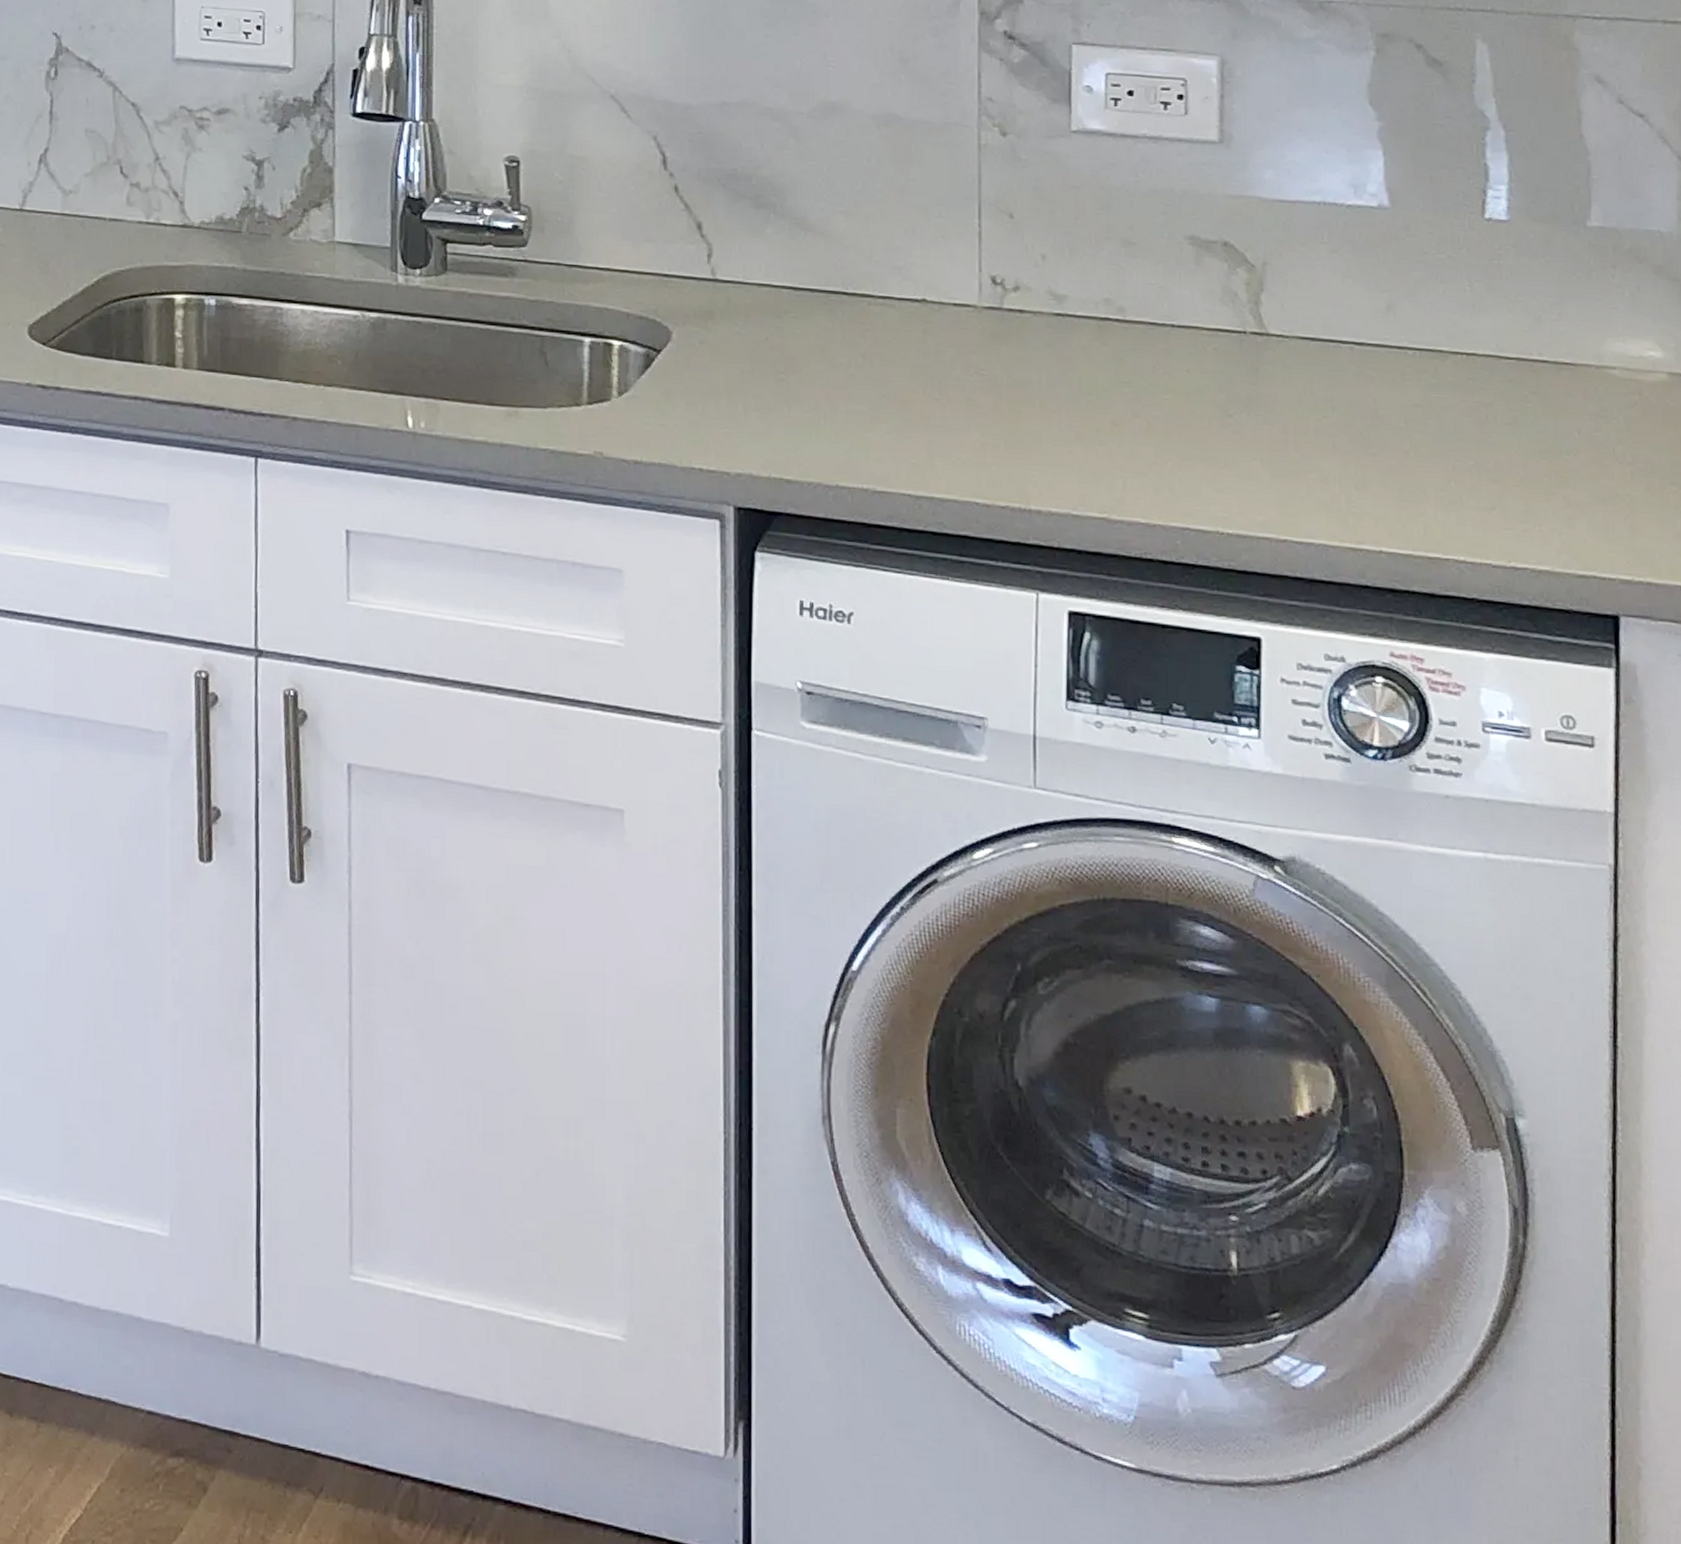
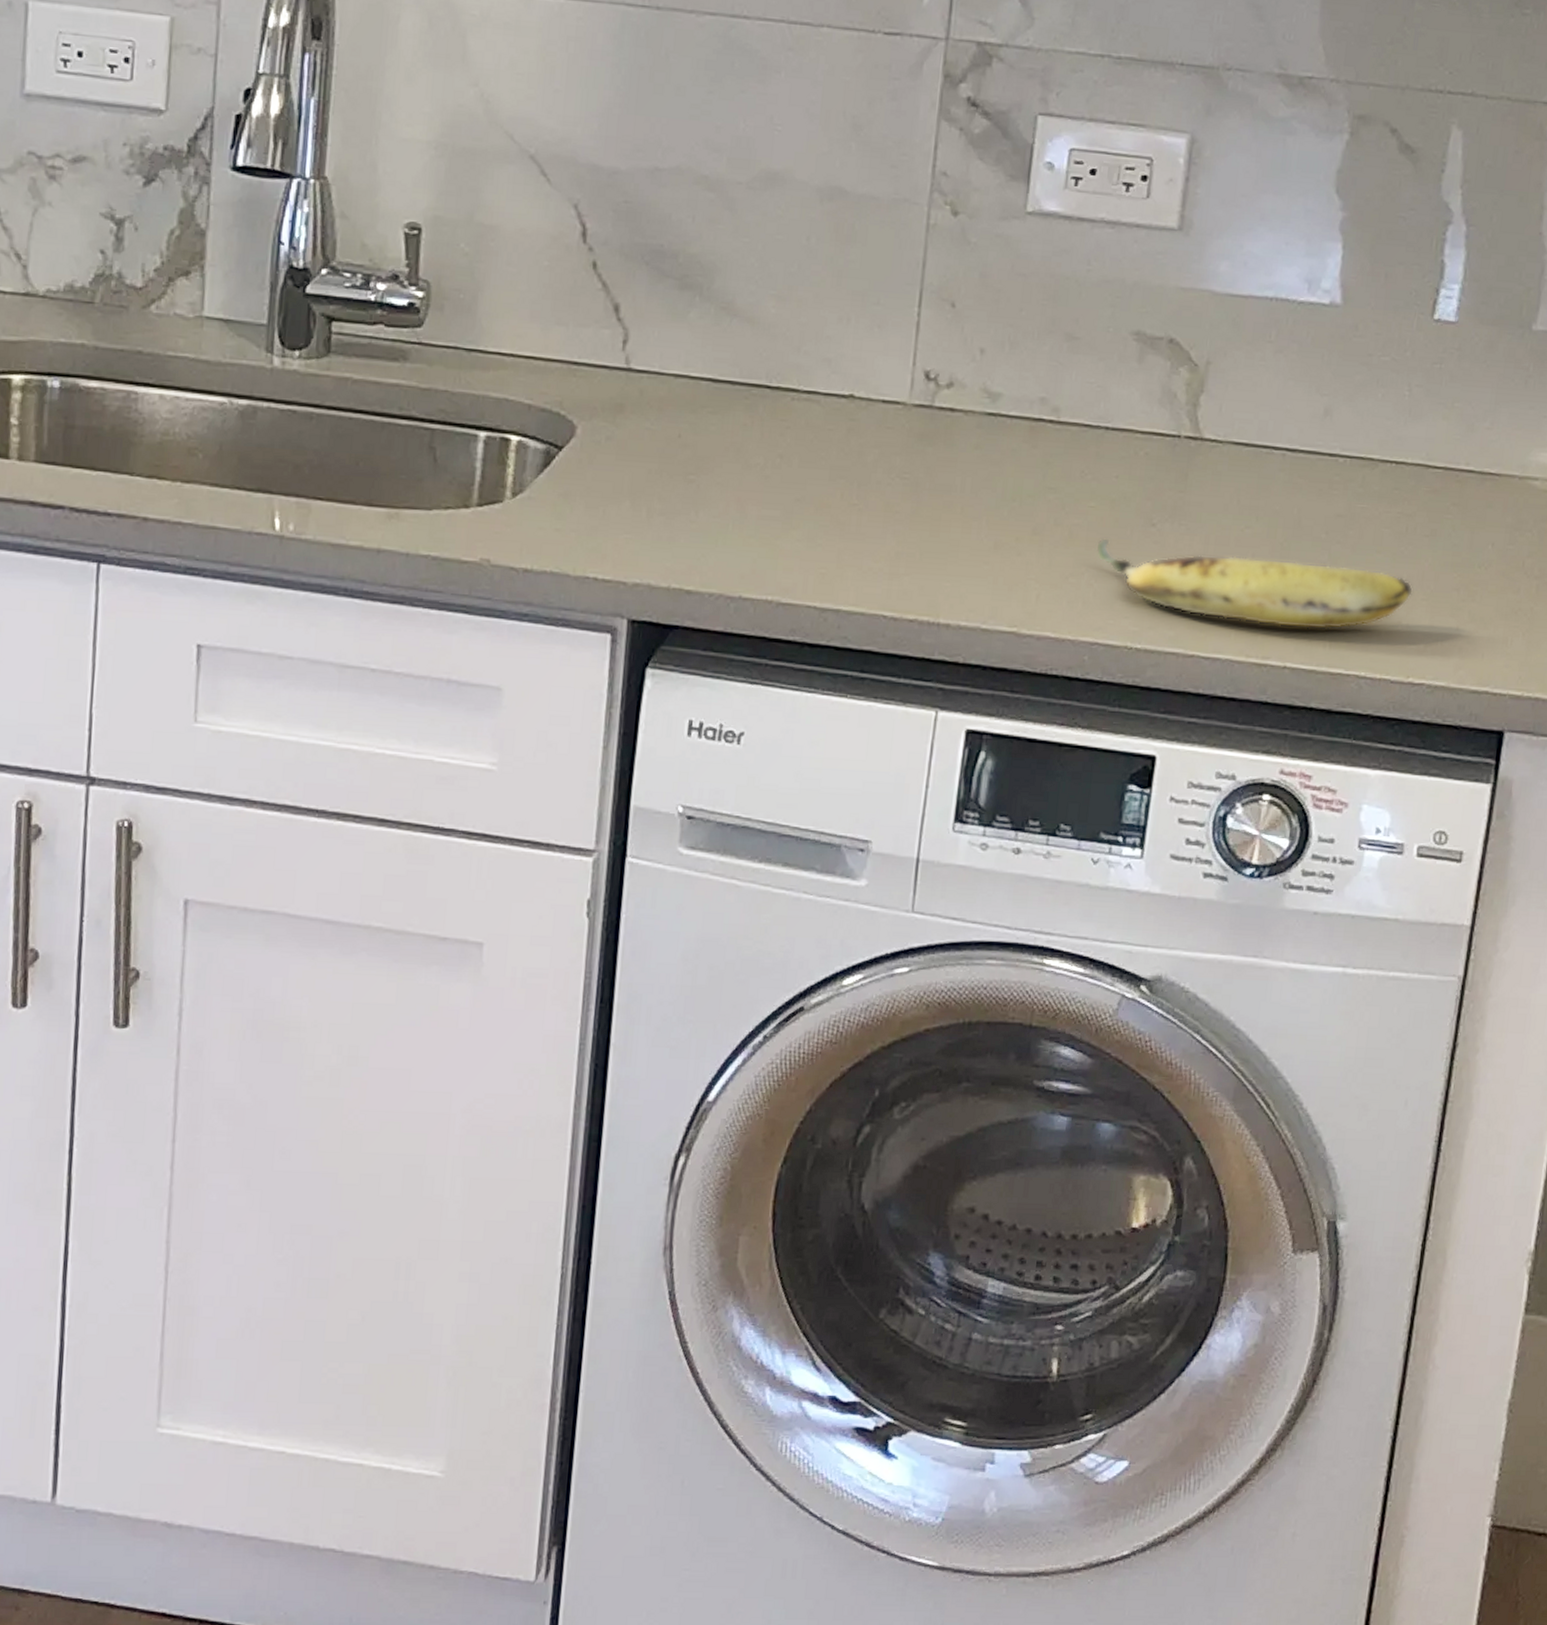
fruit: none [1176,428,1502,515] -> present [1096,538,1413,630]

